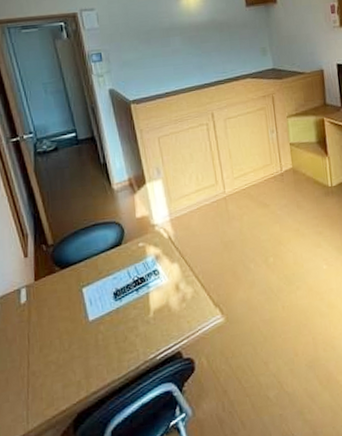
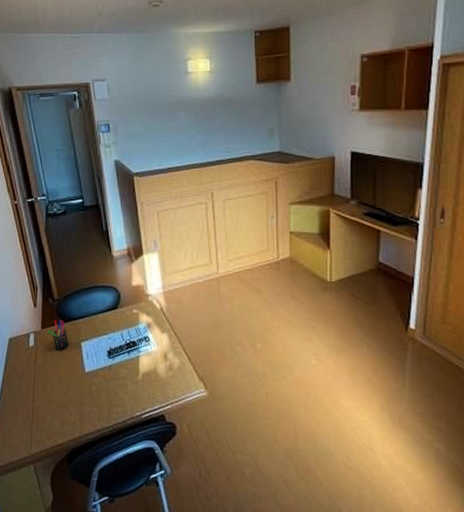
pen holder: none [42,266,68,303] -> present [47,319,69,351]

